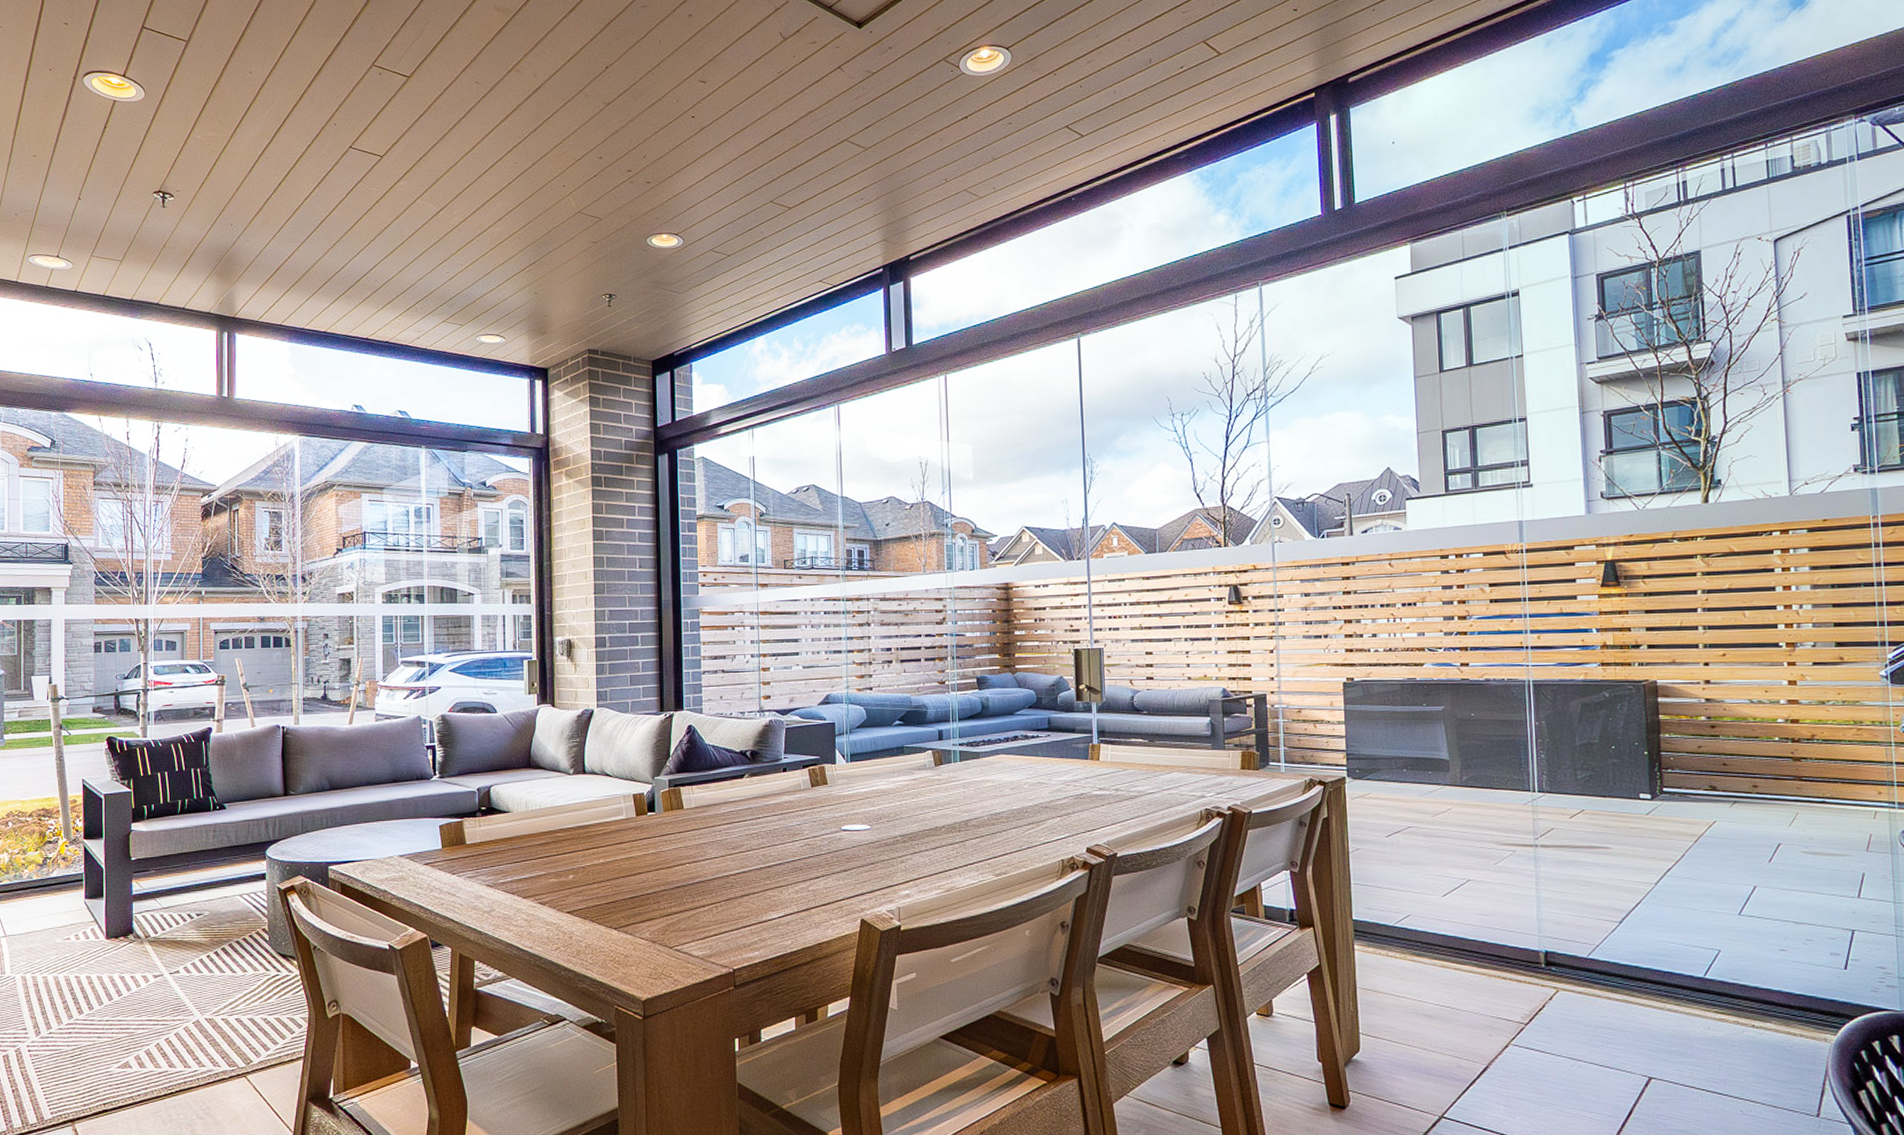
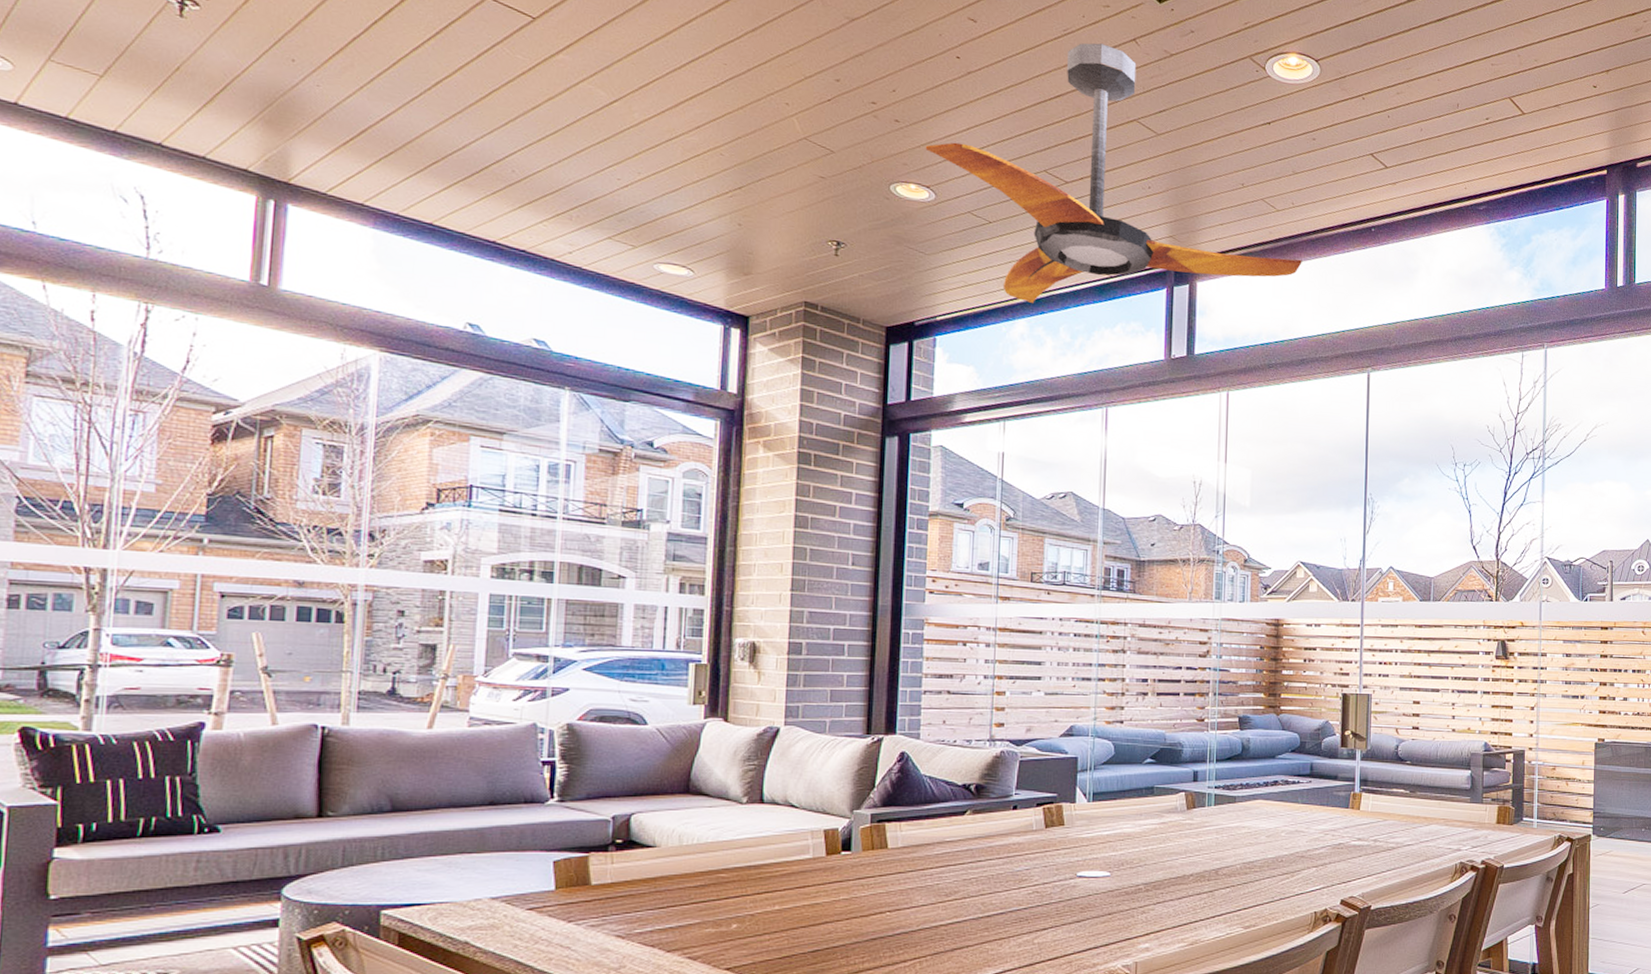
ceiling fan: none [672,77,1007,321] -> present [925,42,1302,303]

